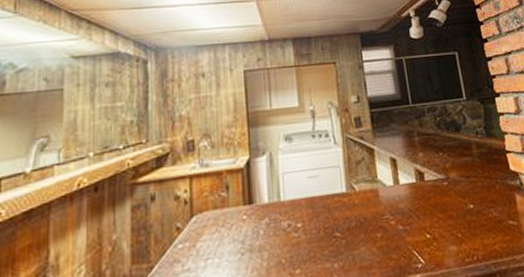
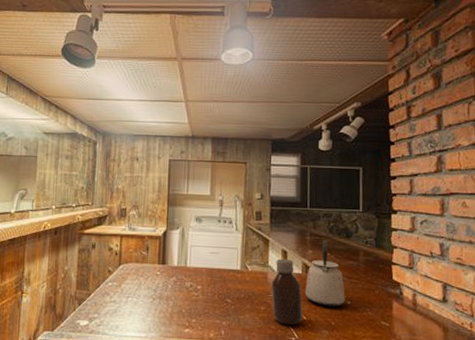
bottle: none [384,167,427,250] -> present [271,259,303,325]
kettle: none [422,138,468,217] -> present [304,240,345,306]

